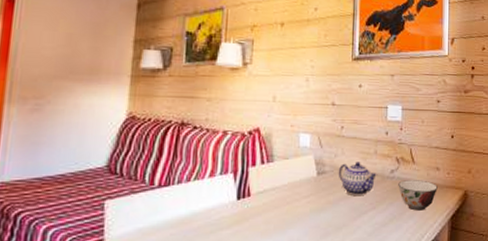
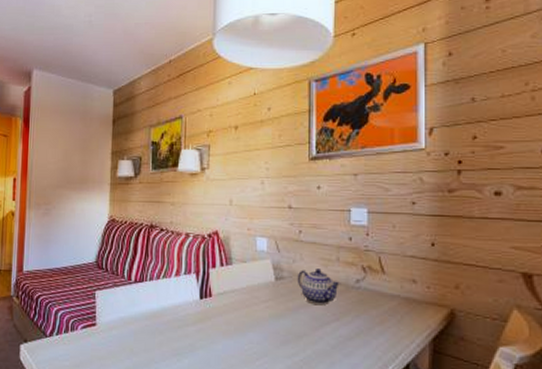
soup bowl: present [398,180,438,211] -> none [365,292,414,328]

